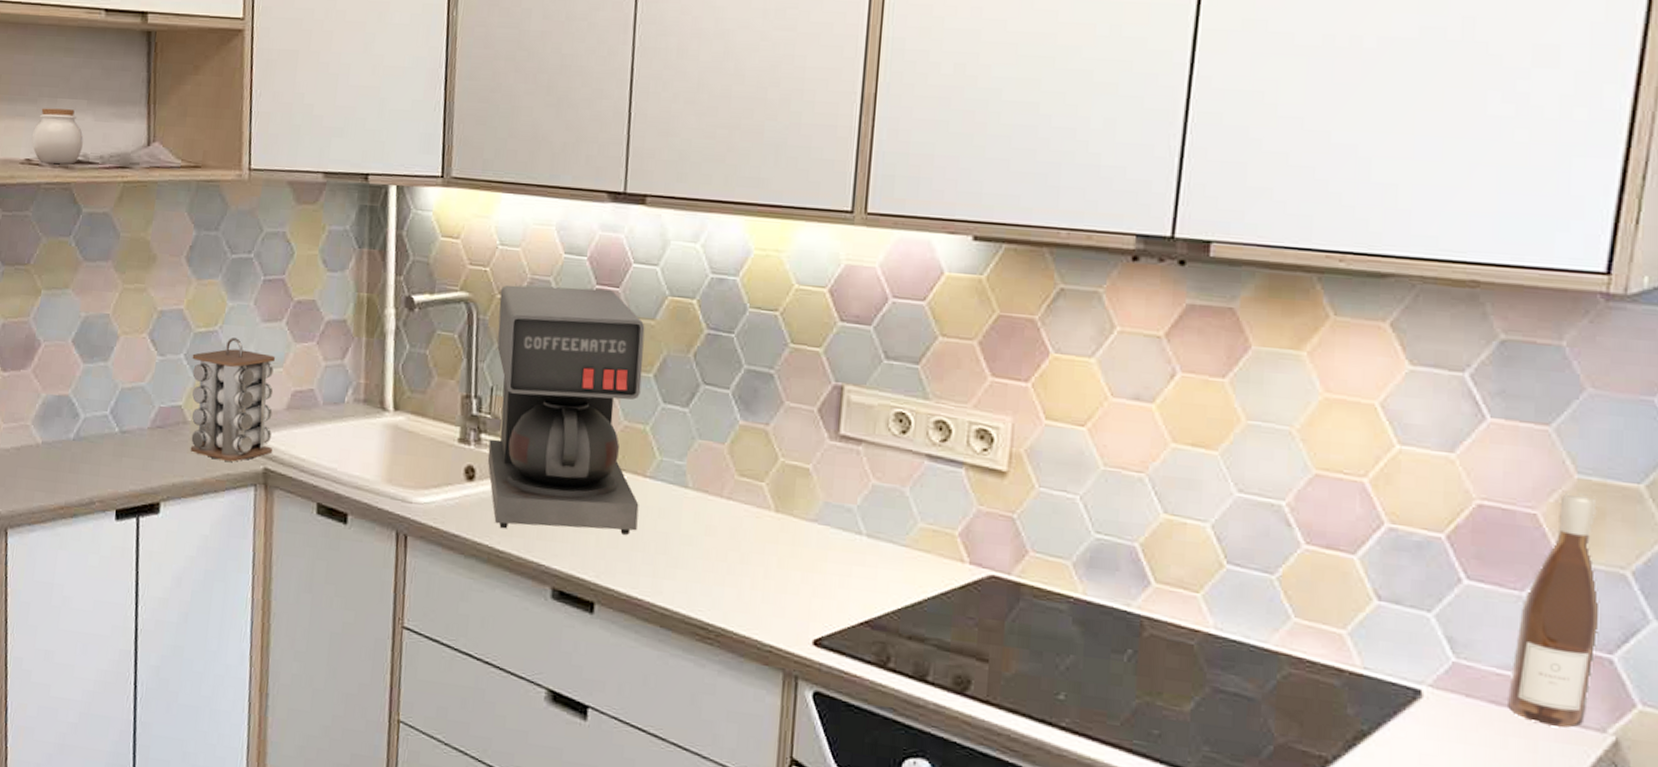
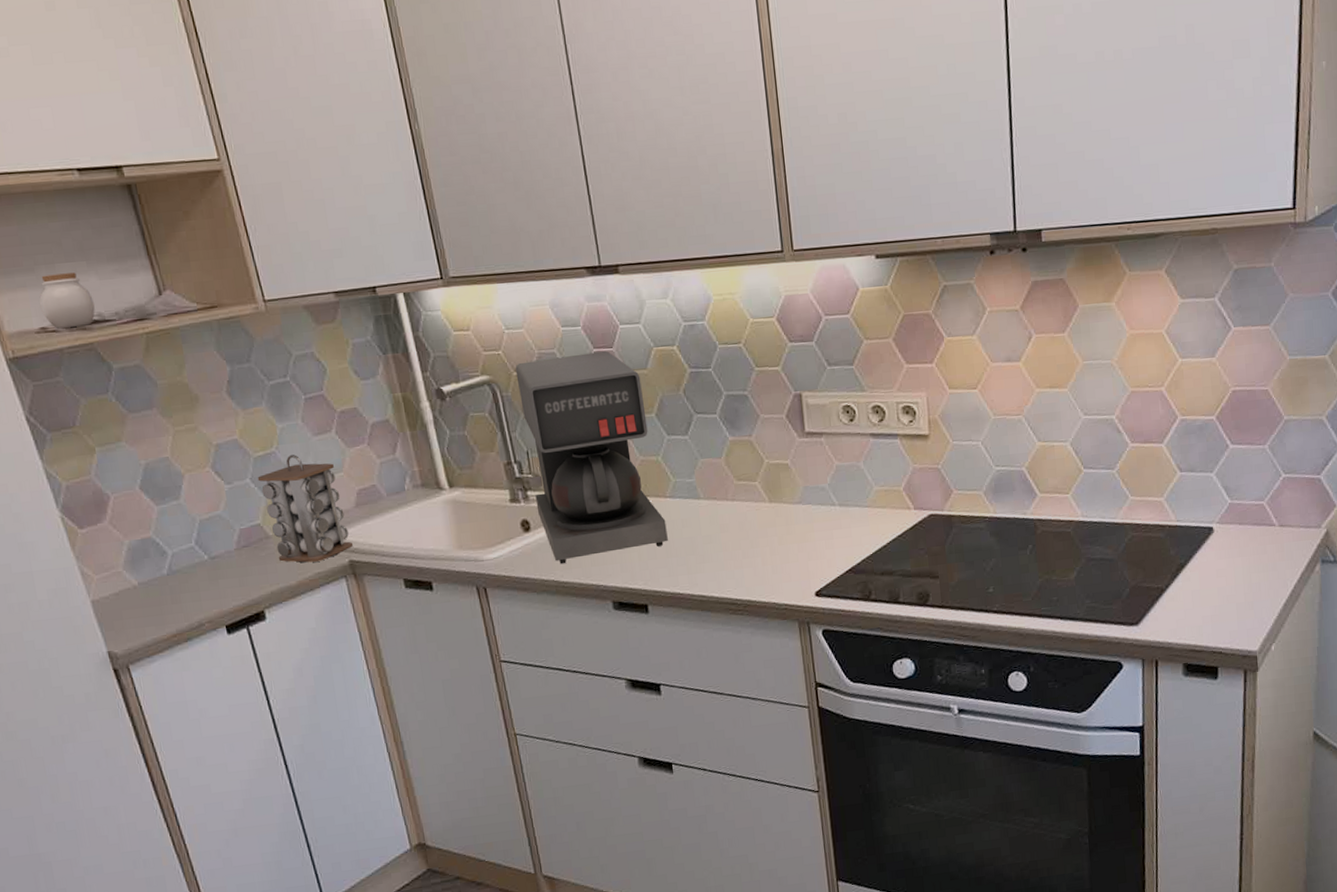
bottle: present [1508,492,1602,728] -> none [1263,369,1312,532]

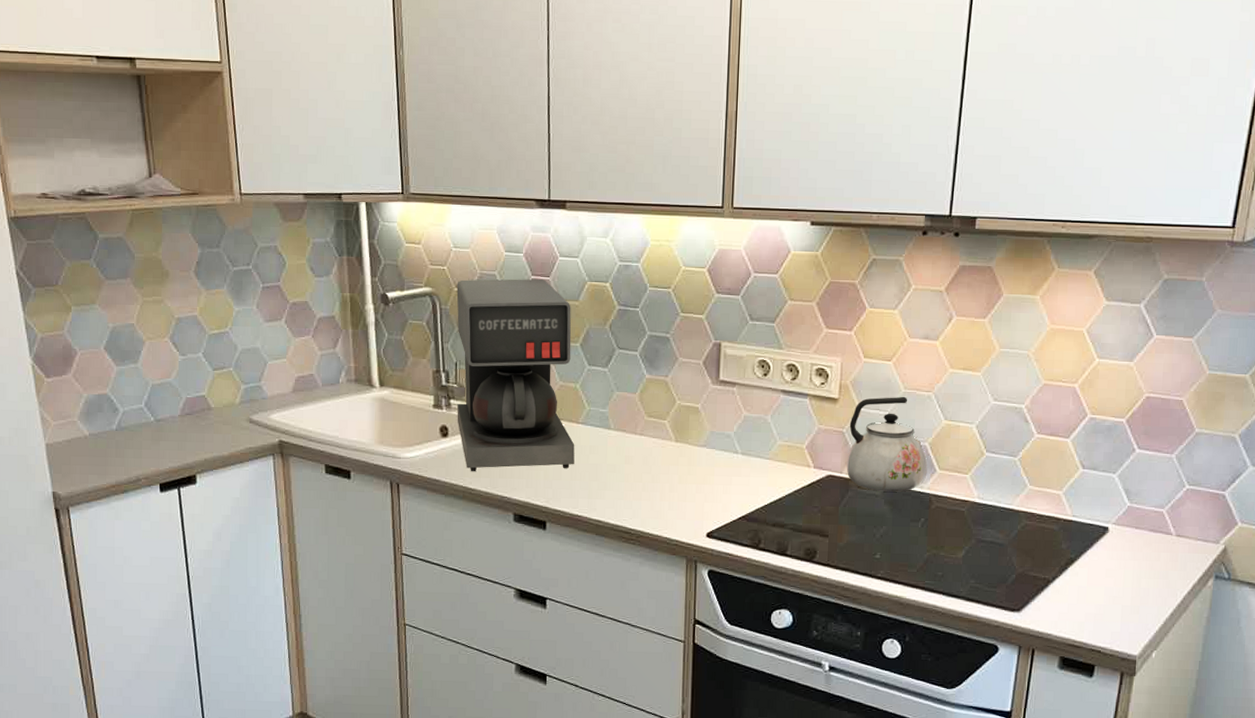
jar: present [39,272,96,330] -> none [44,147,93,197]
spice rack: present [257,455,354,563] -> none [209,337,285,437]
kettle: none [944,424,1028,524] -> present [846,397,928,492]

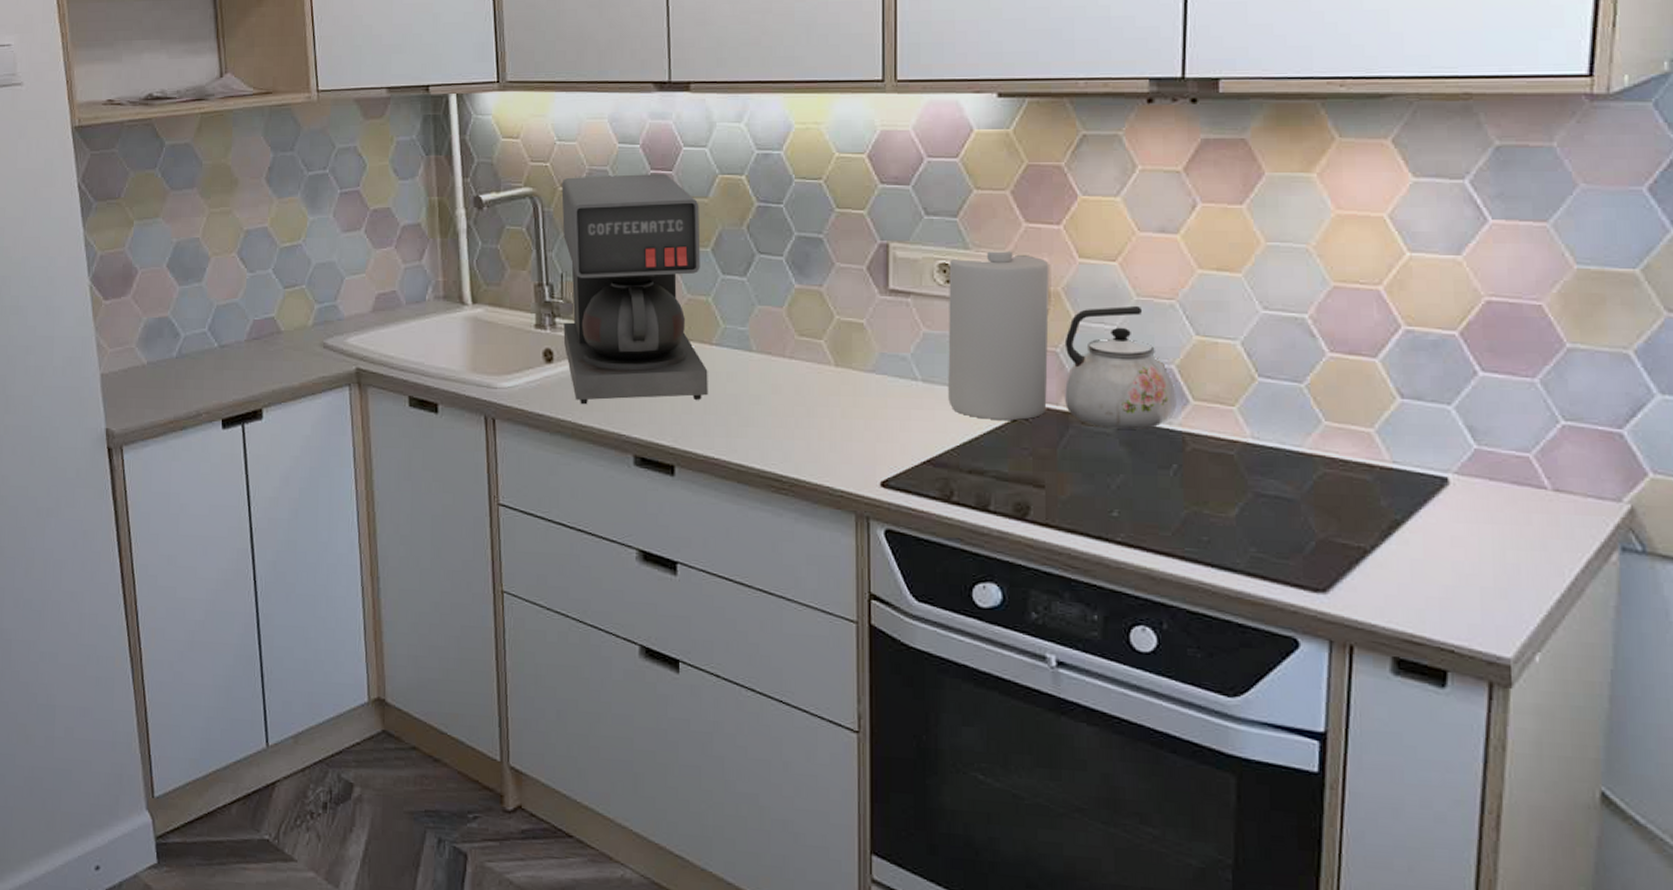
paper towel holder: none [761,351,842,485] -> present [948,251,1050,420]

